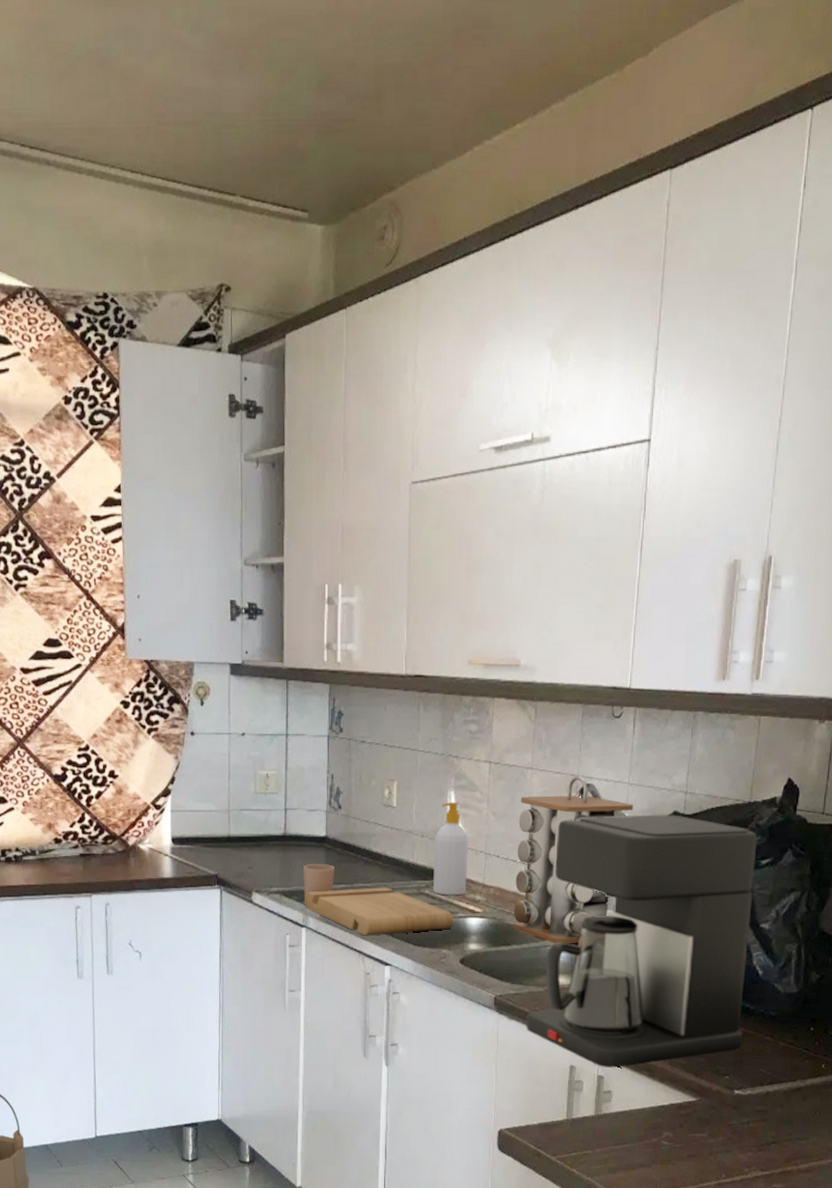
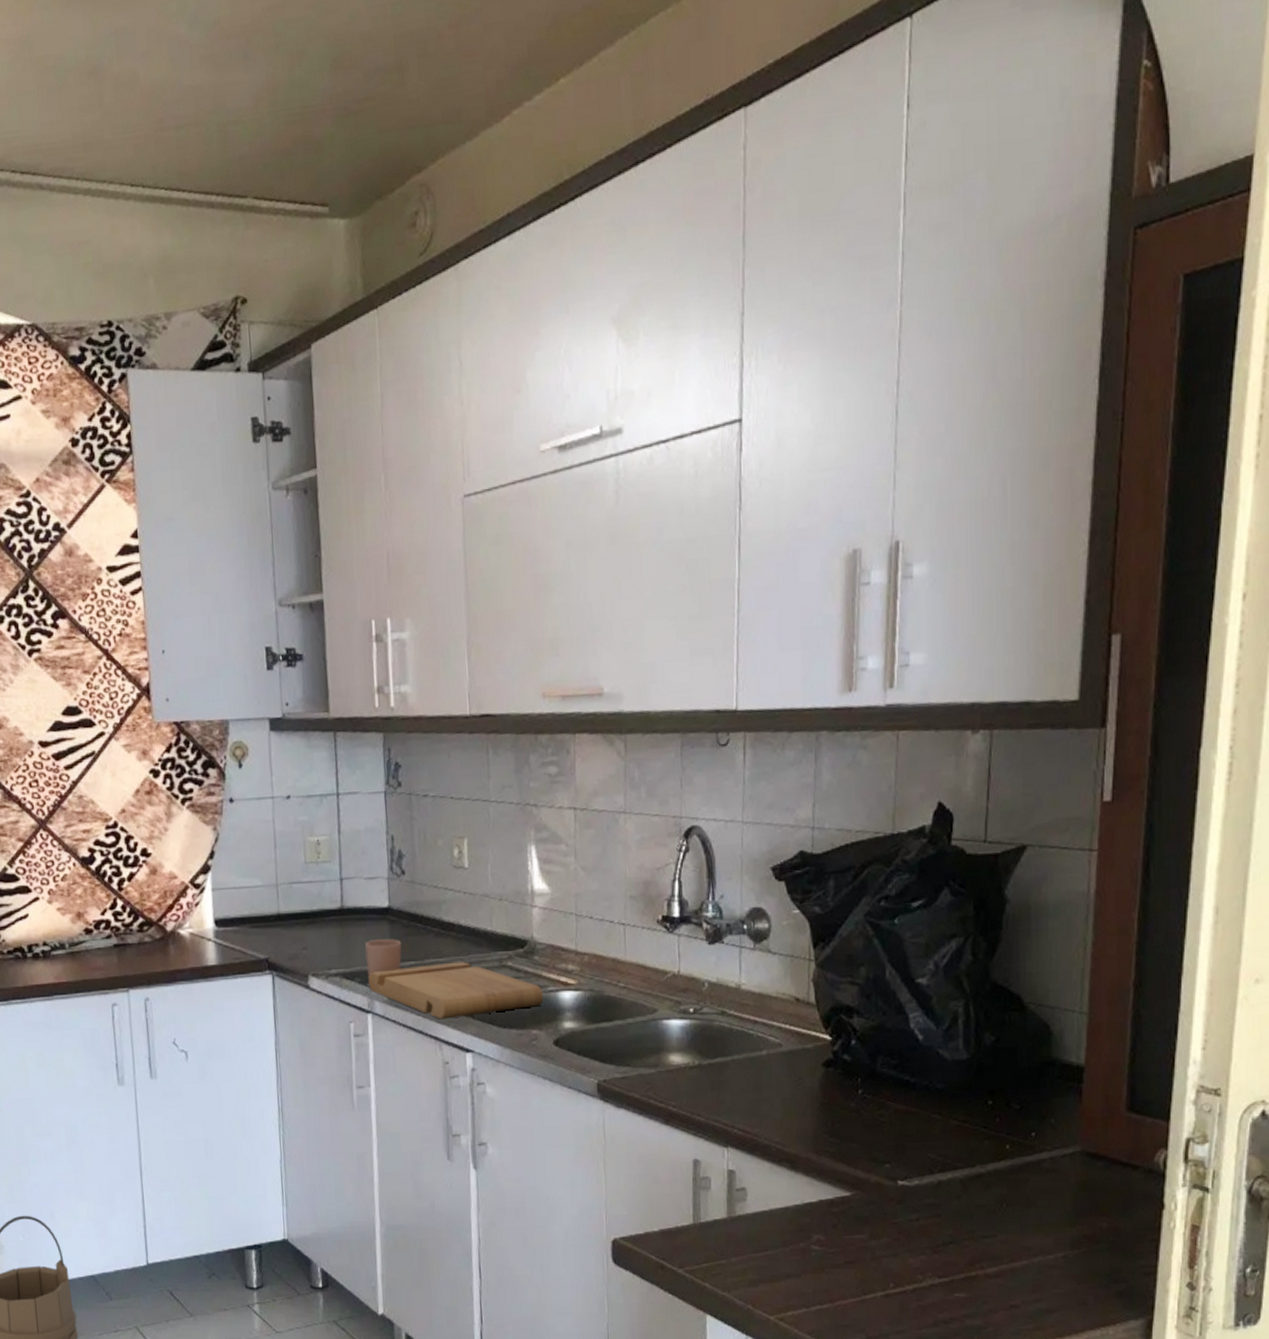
soap bottle: present [433,802,468,896] -> none [515,858,557,967]
spice rack: present [514,775,634,944] -> none [613,817,750,1016]
coffee maker: present [526,814,757,1068] -> none [637,855,905,1160]

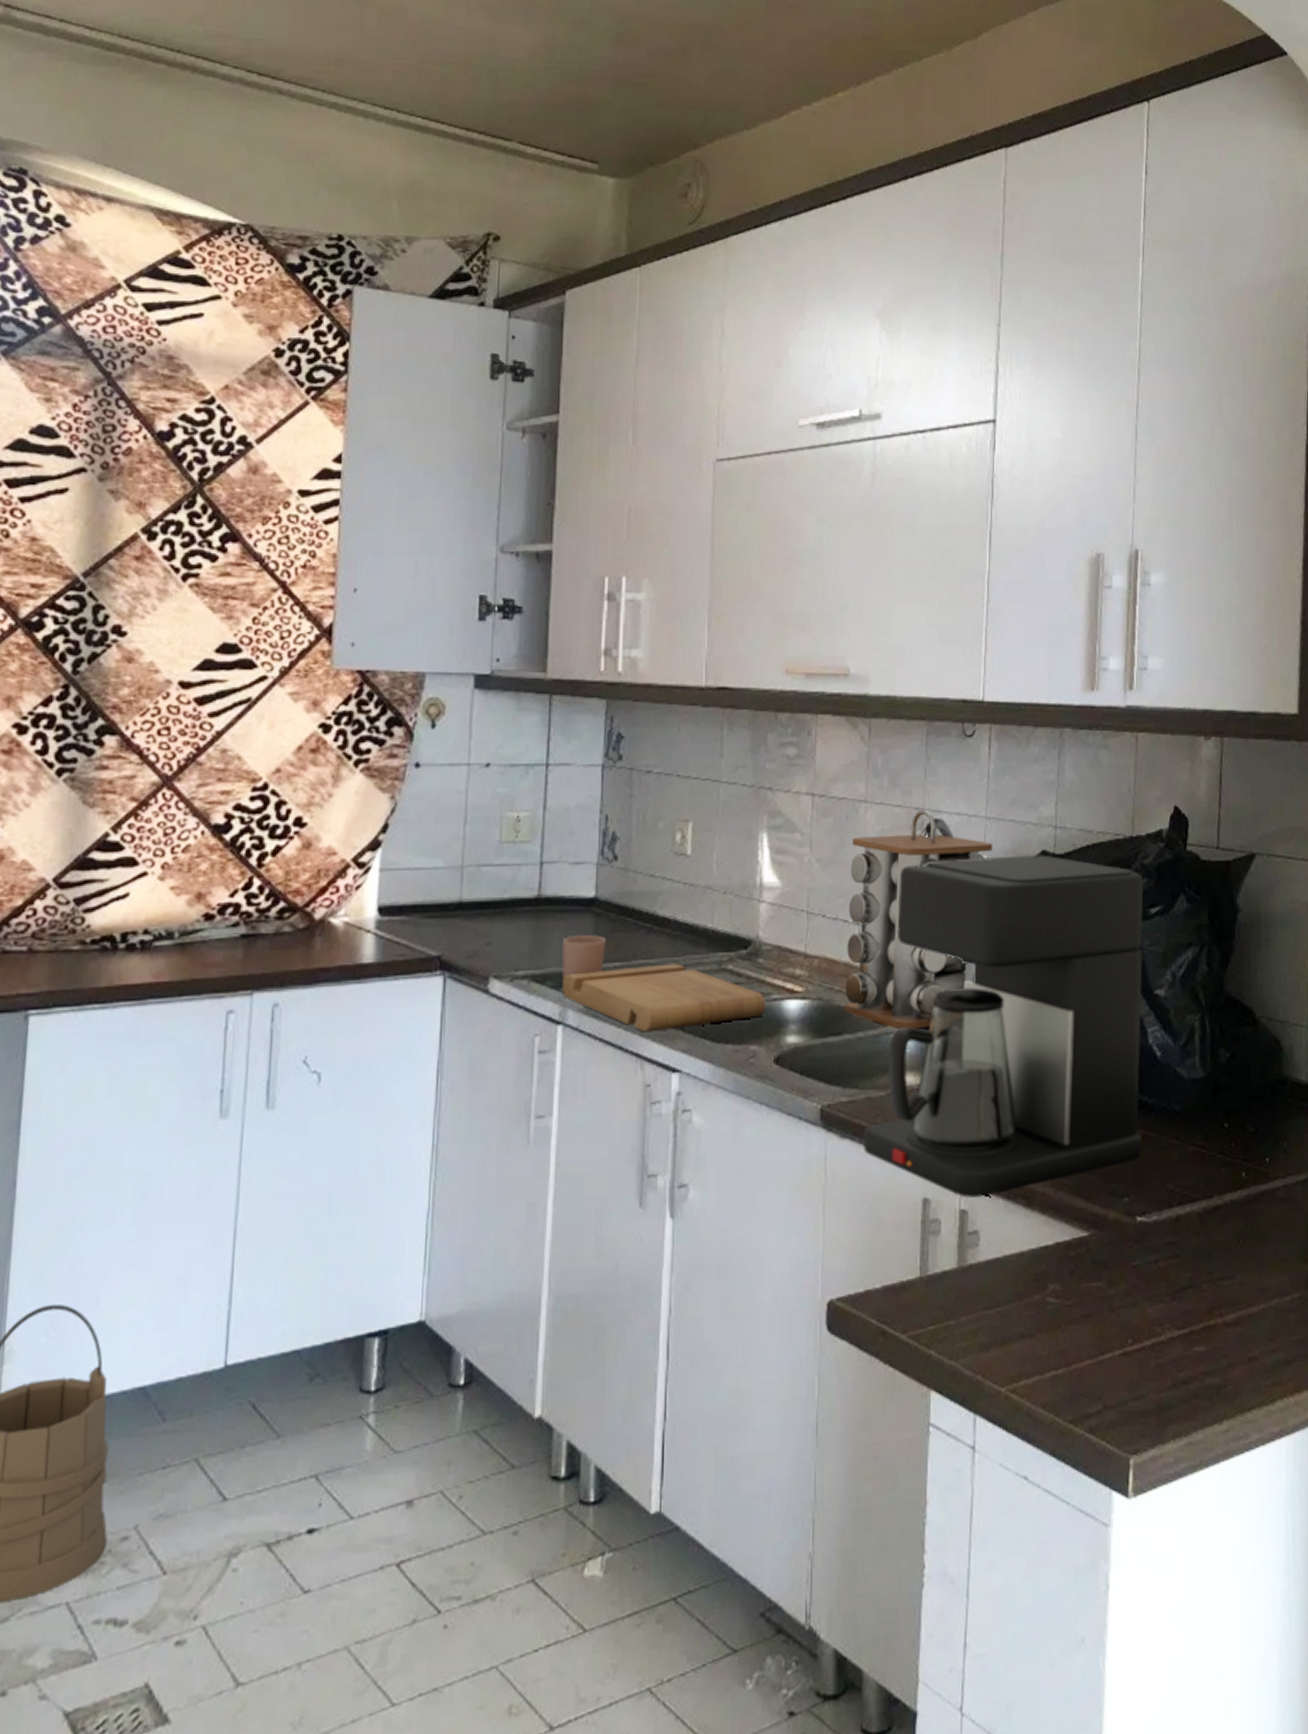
spice rack: none [613,817,750,1016] -> present [845,809,993,1030]
coffee maker: none [637,855,905,1160] -> present [863,855,1144,1198]

